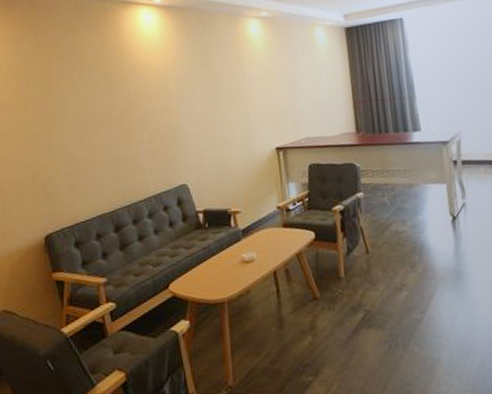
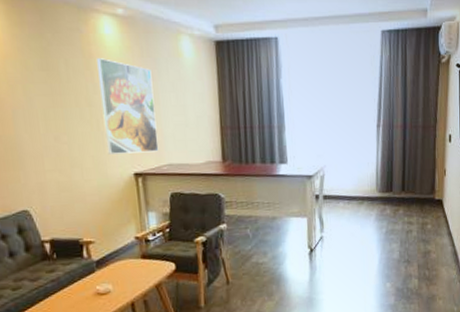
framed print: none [245,52,298,132] -> present [97,58,159,154]

